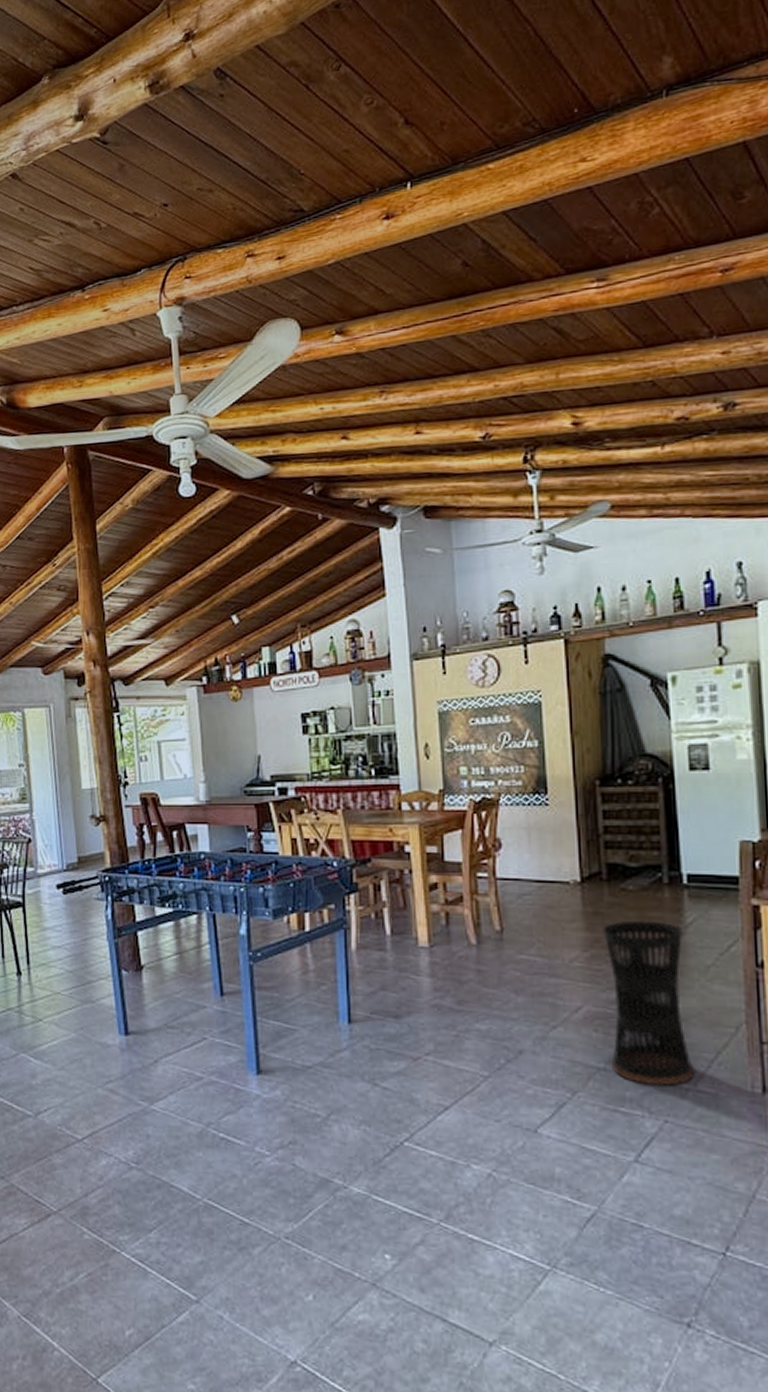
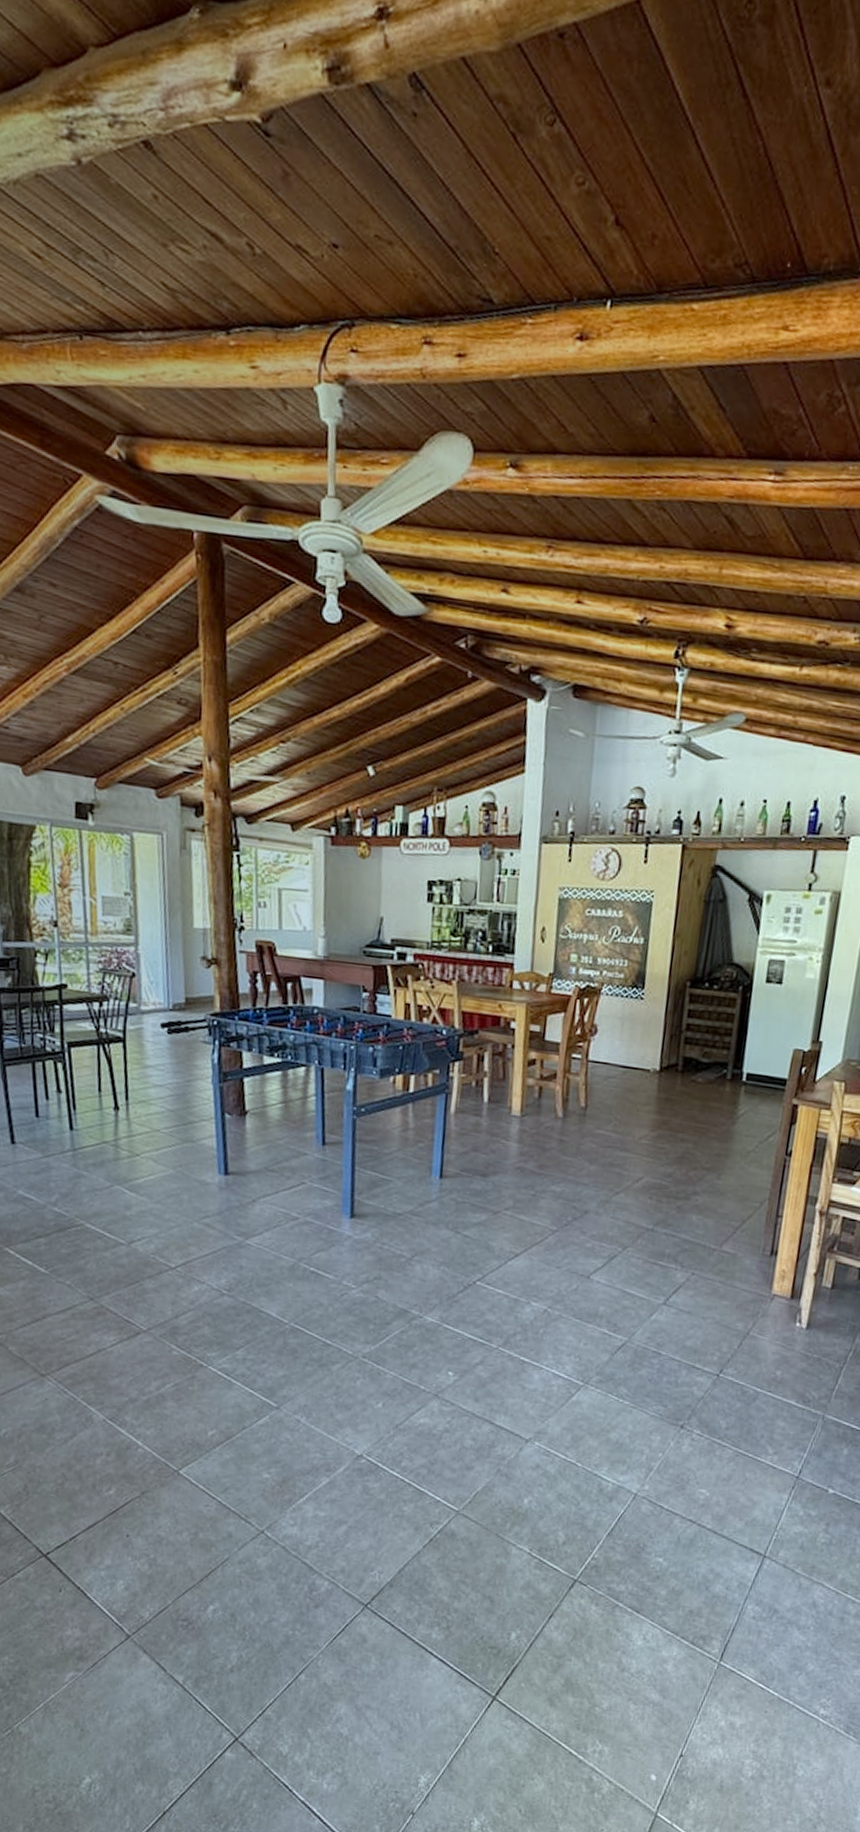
umbrella stand: present [603,920,695,1086] -> none [658,1108,734,1246]

